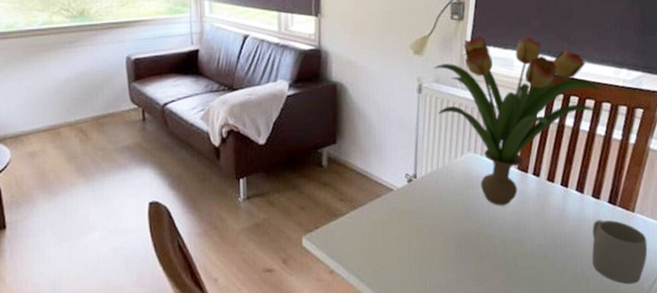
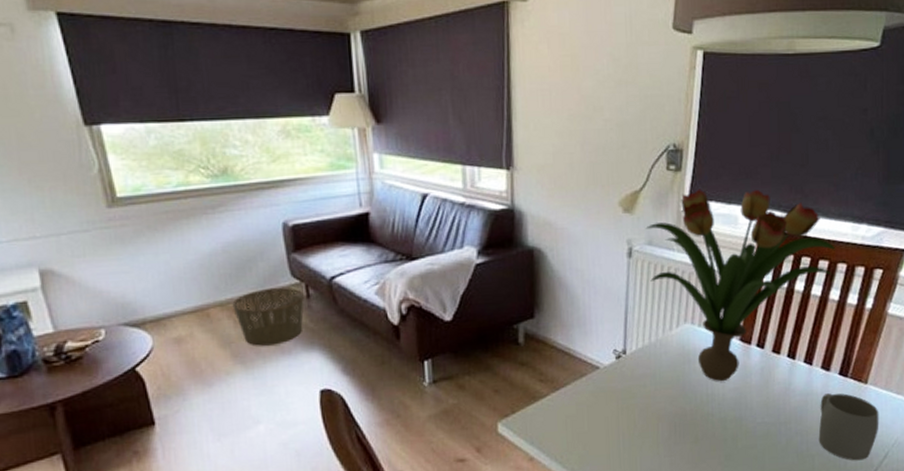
basket: none [80,112,140,162] -> present [232,288,304,346]

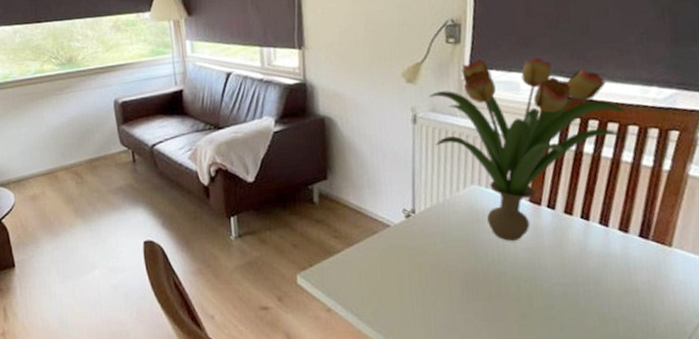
basket: present [232,288,304,346] -> none [75,154,131,203]
mug: present [818,393,879,461] -> none [620,256,690,327]

